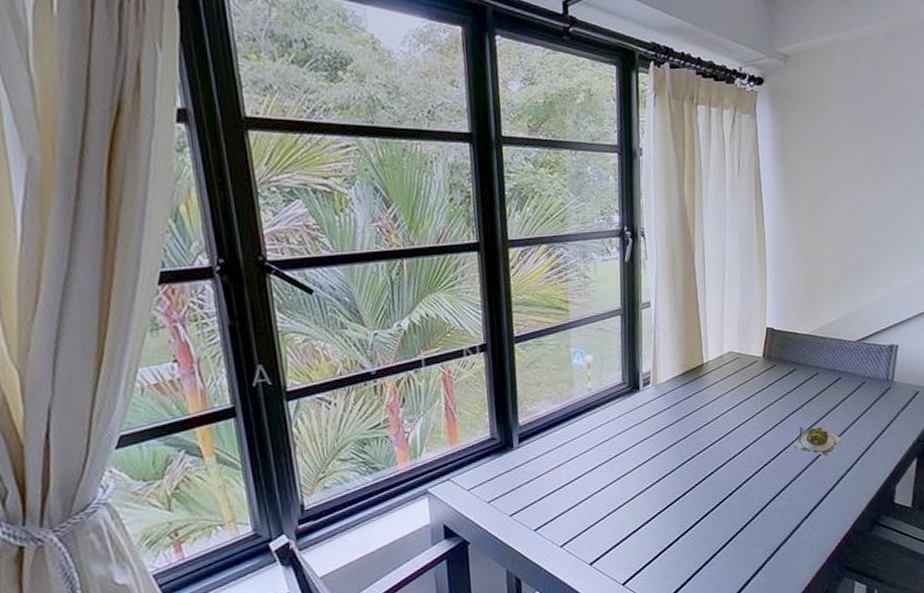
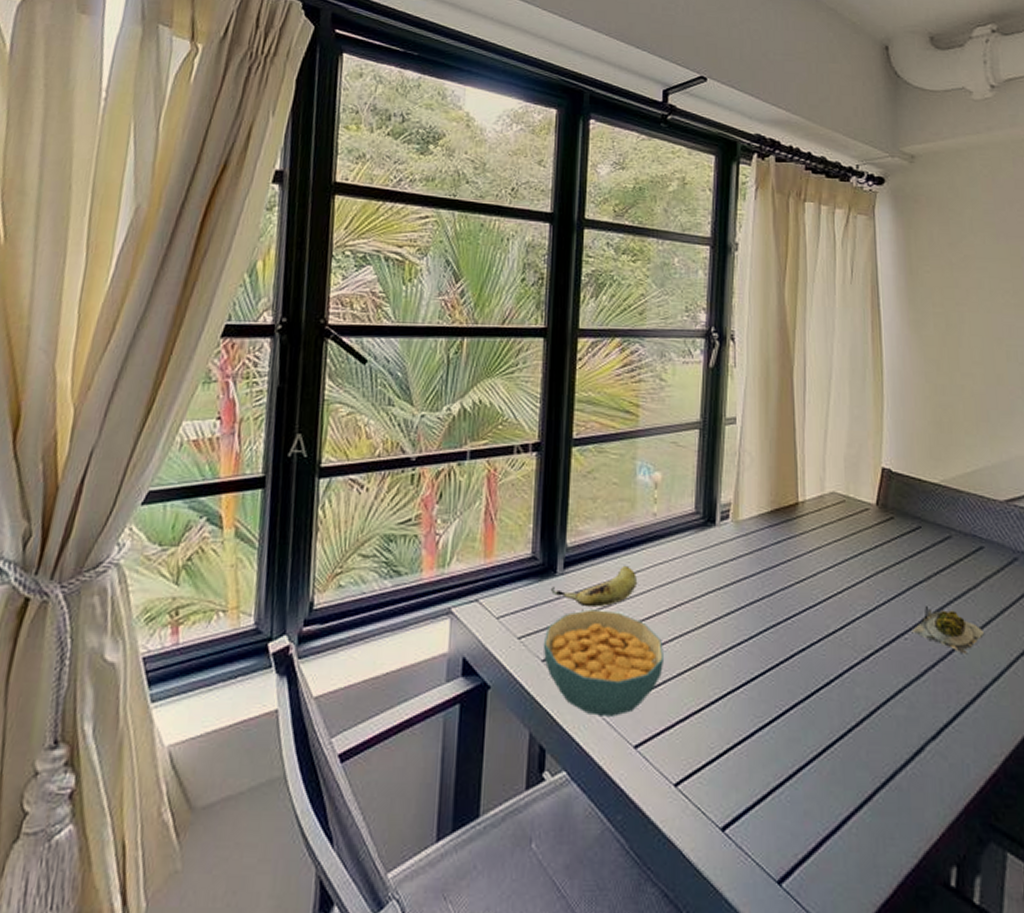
cereal bowl: none [509,469,607,548] -> present [543,609,663,717]
fruit: none [510,432,580,470] -> present [551,565,637,608]

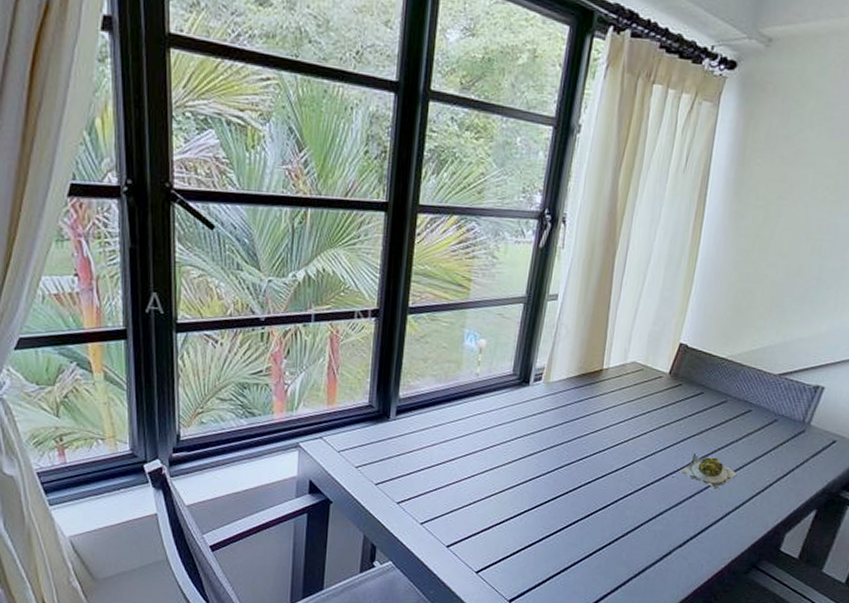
cereal bowl: present [543,609,663,717] -> none [376,447,476,525]
fruit: present [551,565,637,608] -> none [385,414,458,446]

